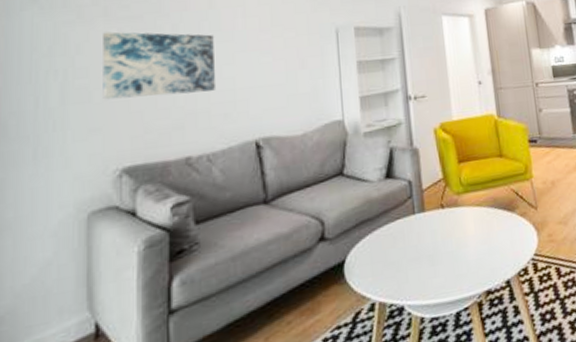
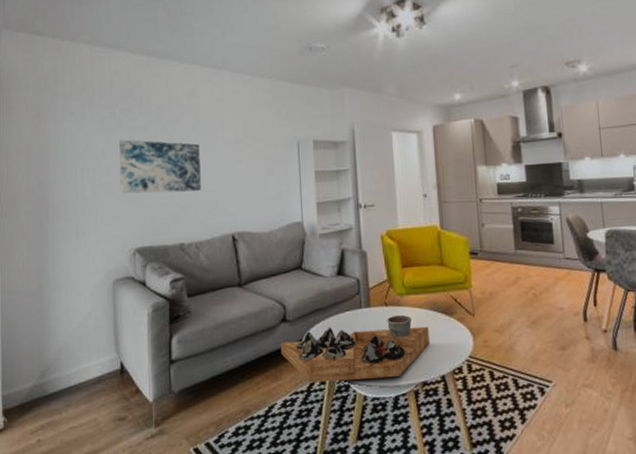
decorative tray: none [317,216,492,311] -> present [280,314,430,382]

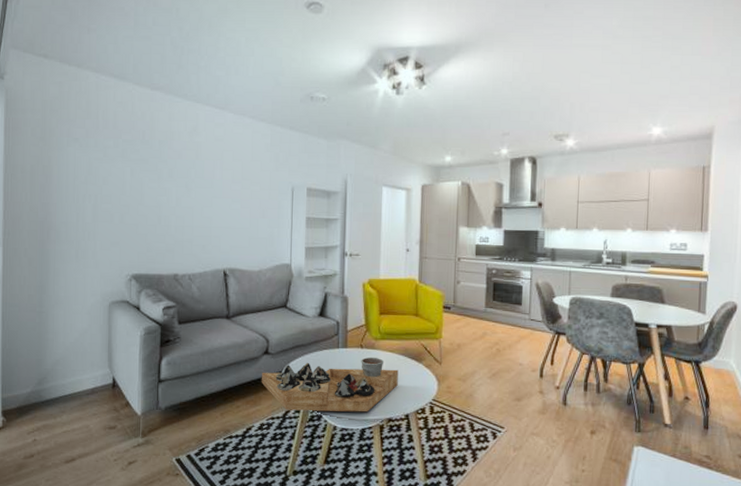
wall art: present [119,139,202,194] -> none [120,170,198,226]

